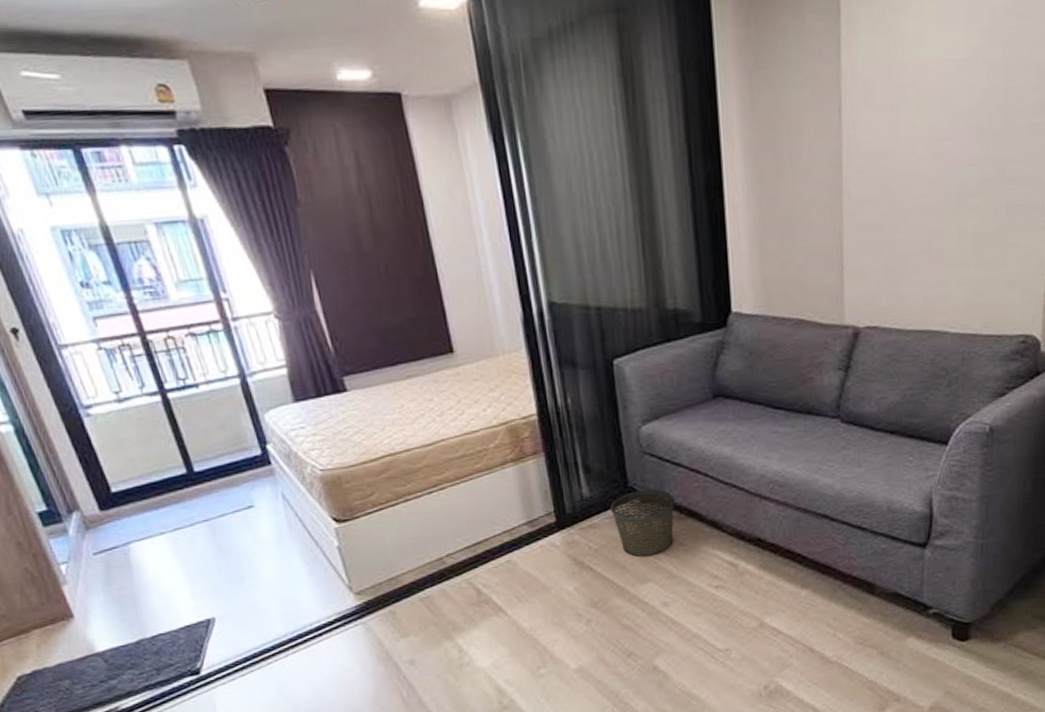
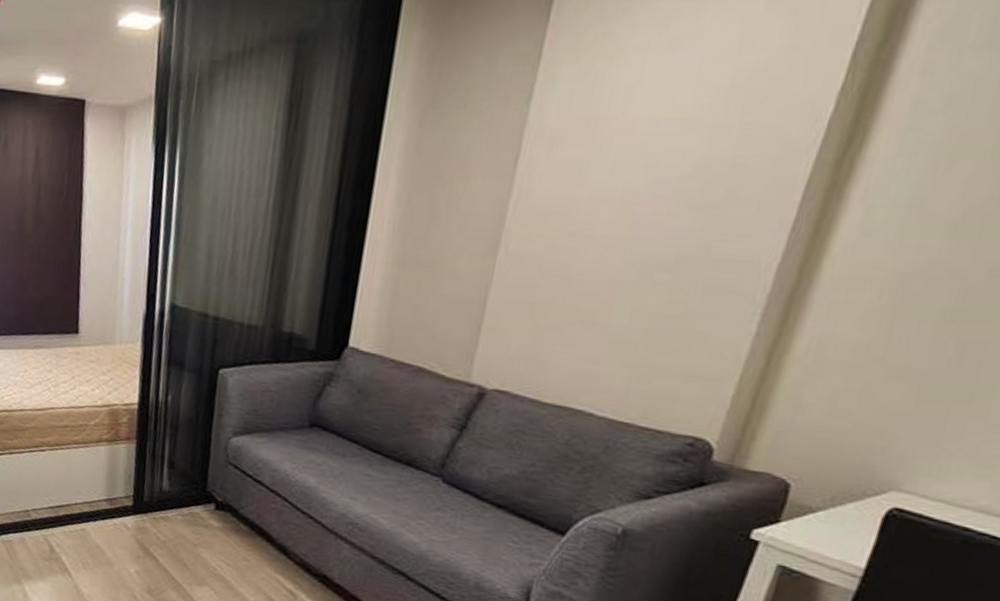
basket: present [610,489,675,557] -> none [184,496,249,562]

